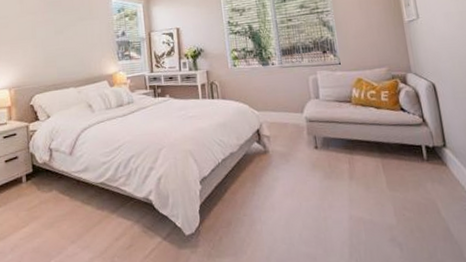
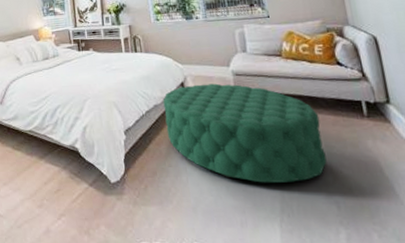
ottoman: none [239,130,391,229] -> present [163,83,327,183]

